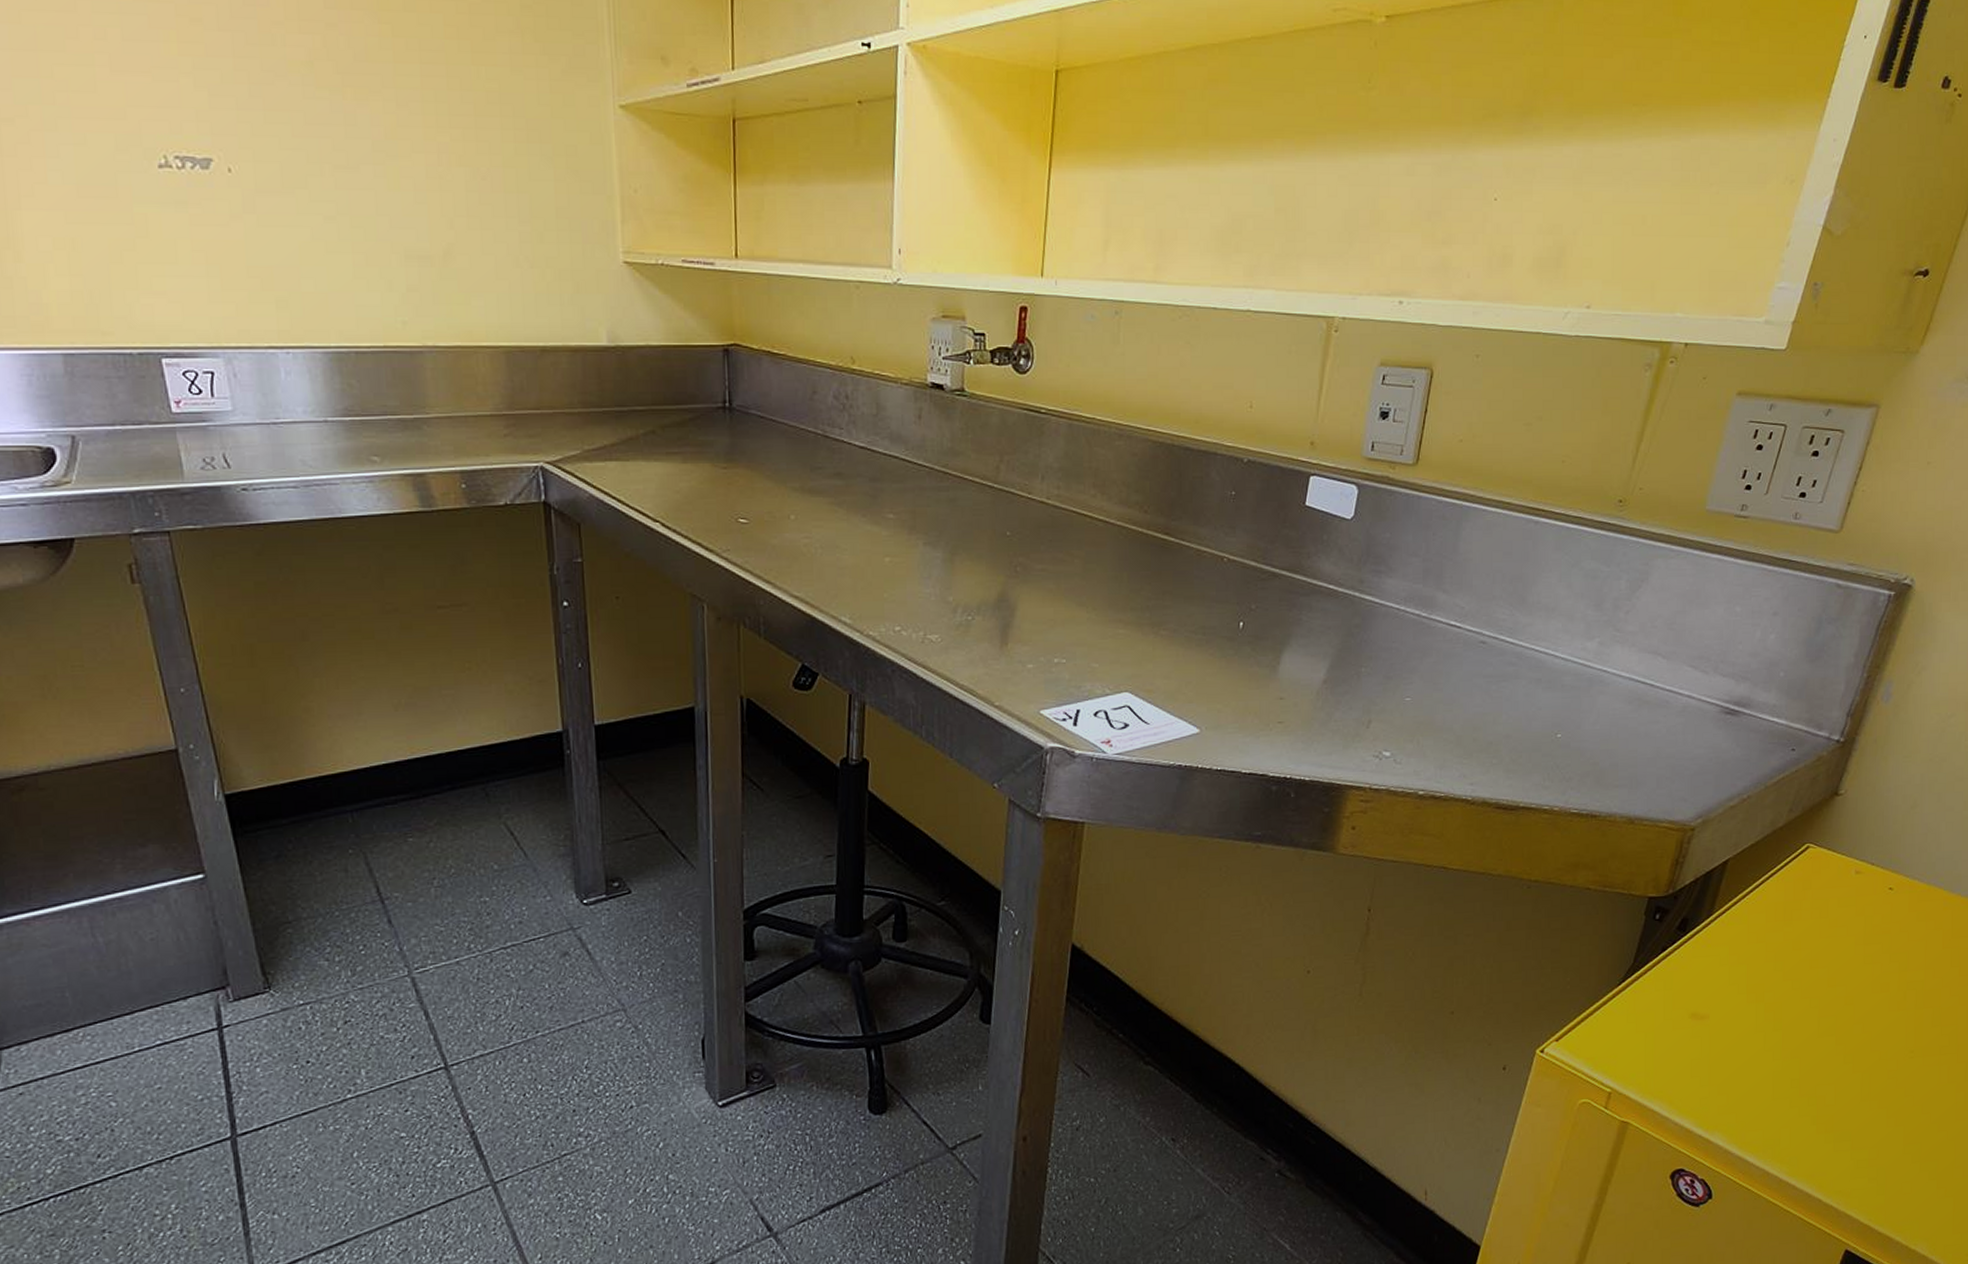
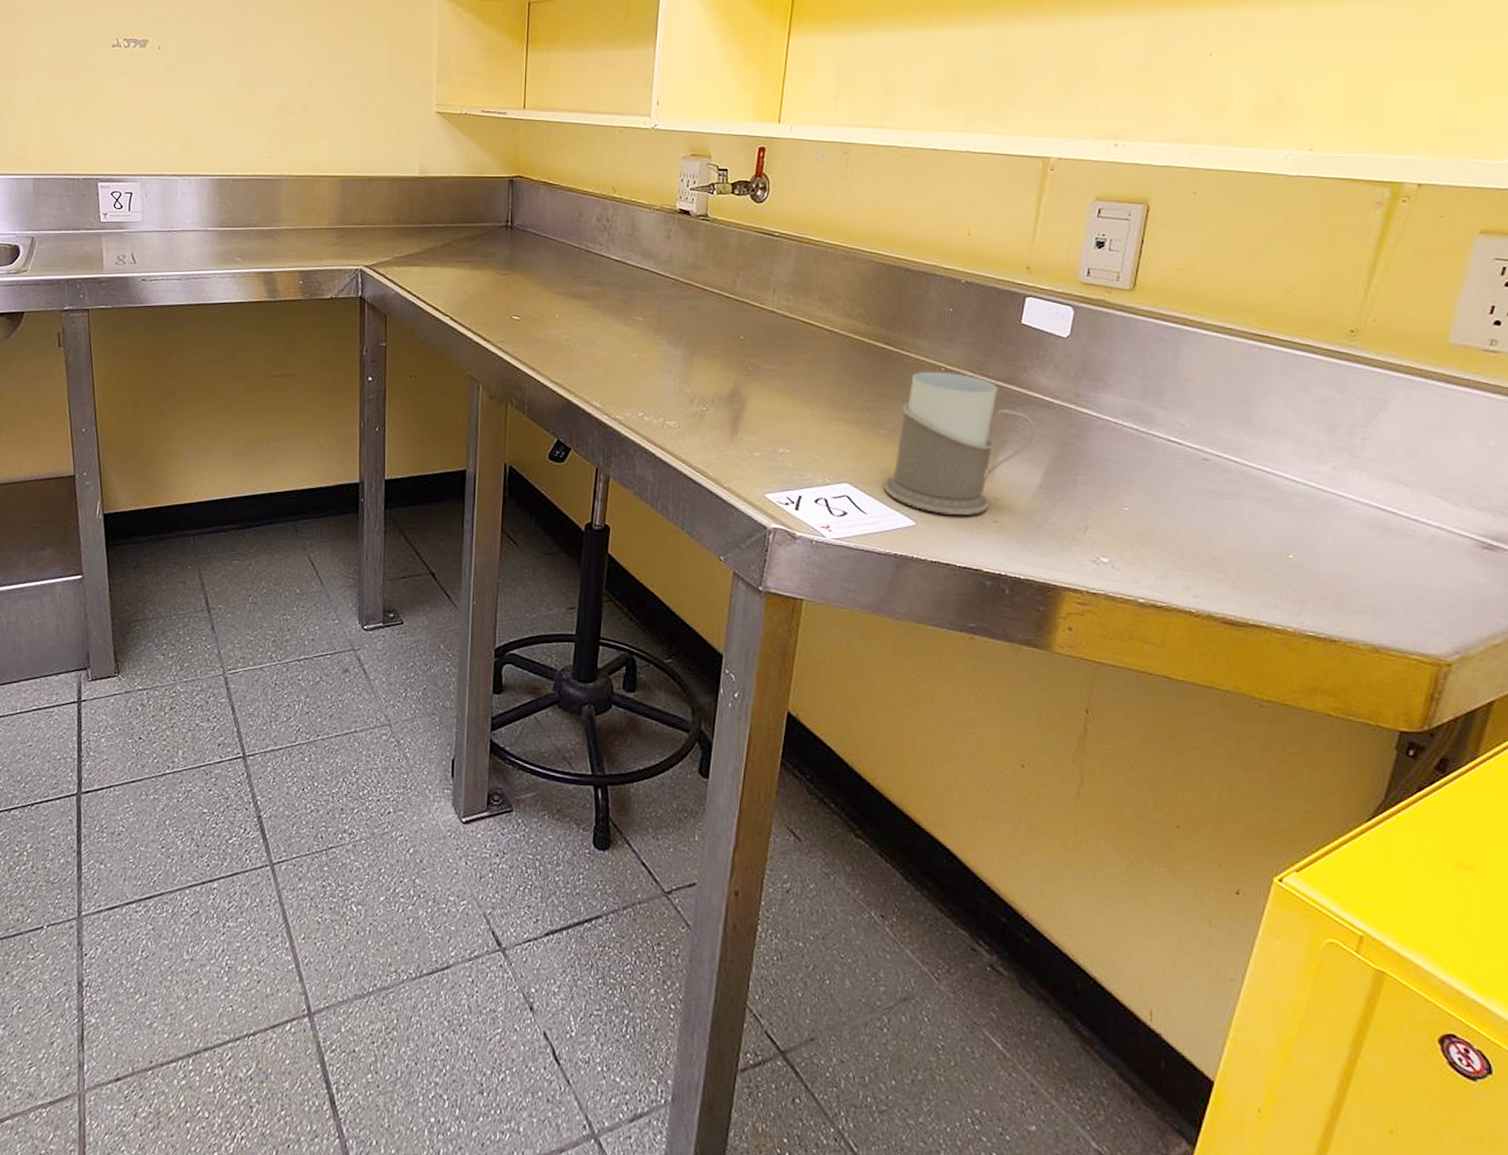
mug: none [1165,563,1321,719] -> present [883,371,1036,516]

